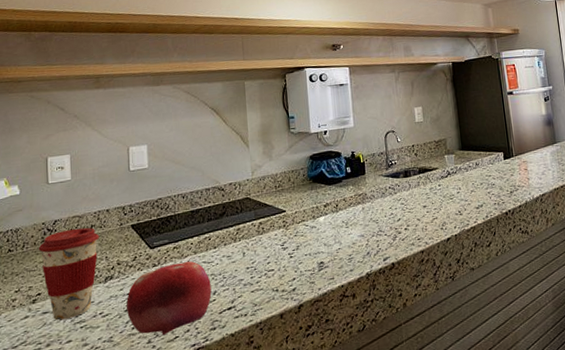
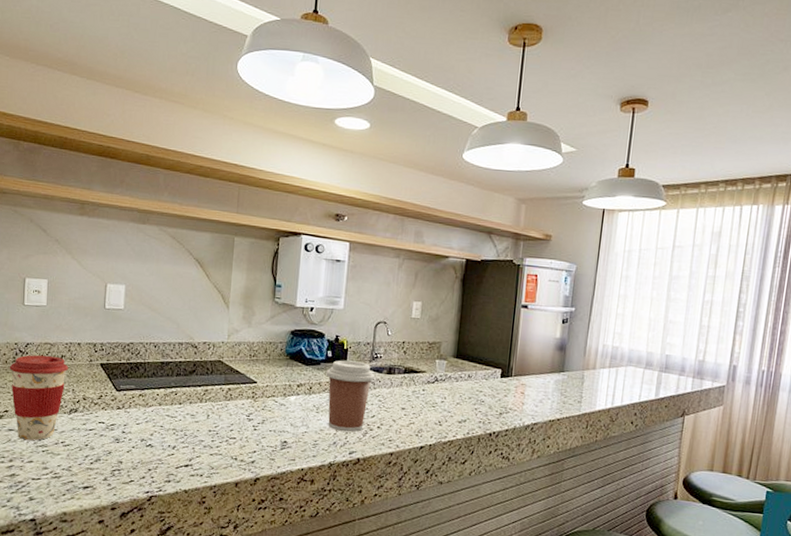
fruit: present [126,261,212,336] -> none [86,410,172,477]
coffee cup: none [348,171,393,241] -> present [326,360,375,432]

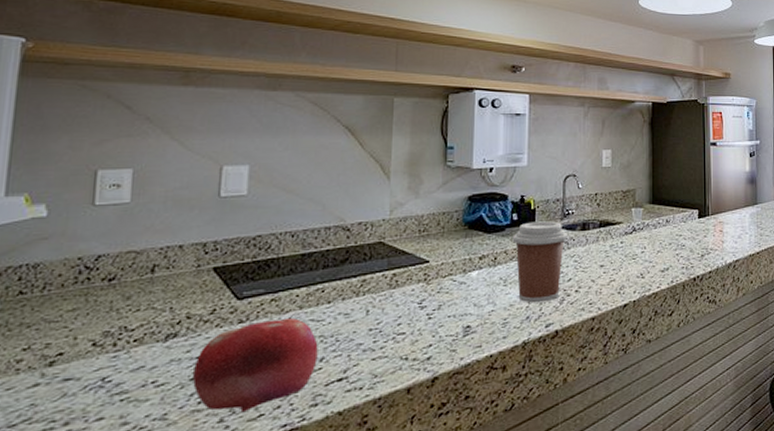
coffee cup: present [9,354,68,441] -> none [67,267,164,391]
fruit: none [86,410,172,477] -> present [192,317,318,413]

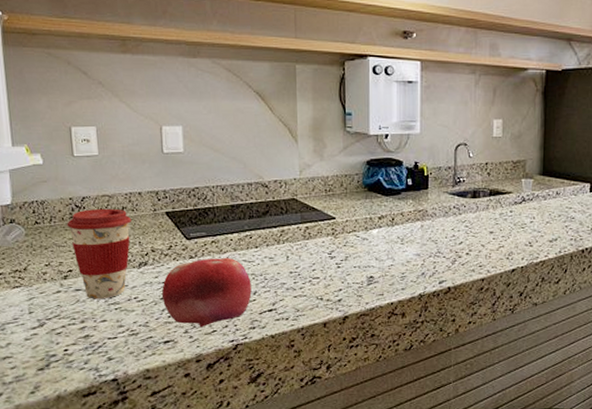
coffee cup: none [67,267,164,391] -> present [66,208,131,300]
coffee cup: present [512,221,568,303] -> none [408,187,459,261]

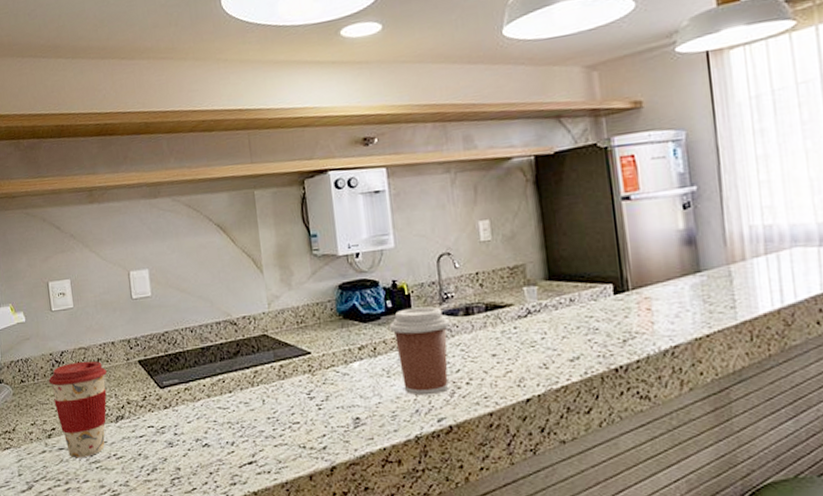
fruit: present [161,257,252,328] -> none [139,405,230,486]
coffee cup: none [408,187,459,261] -> present [389,306,450,396]

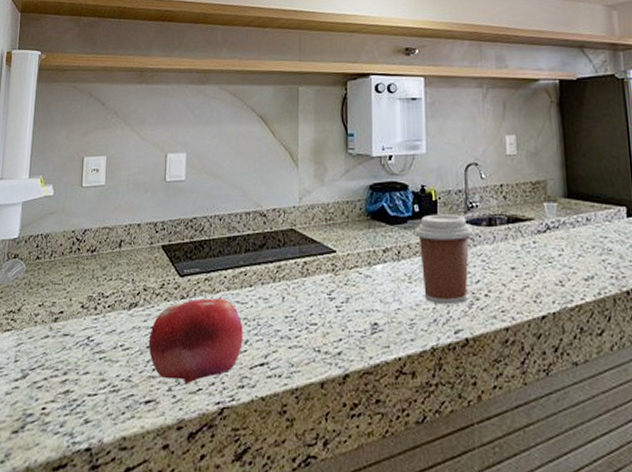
coffee cup: present [48,361,107,458] -> none [65,241,128,347]
fruit: none [139,405,230,486] -> present [148,297,243,385]

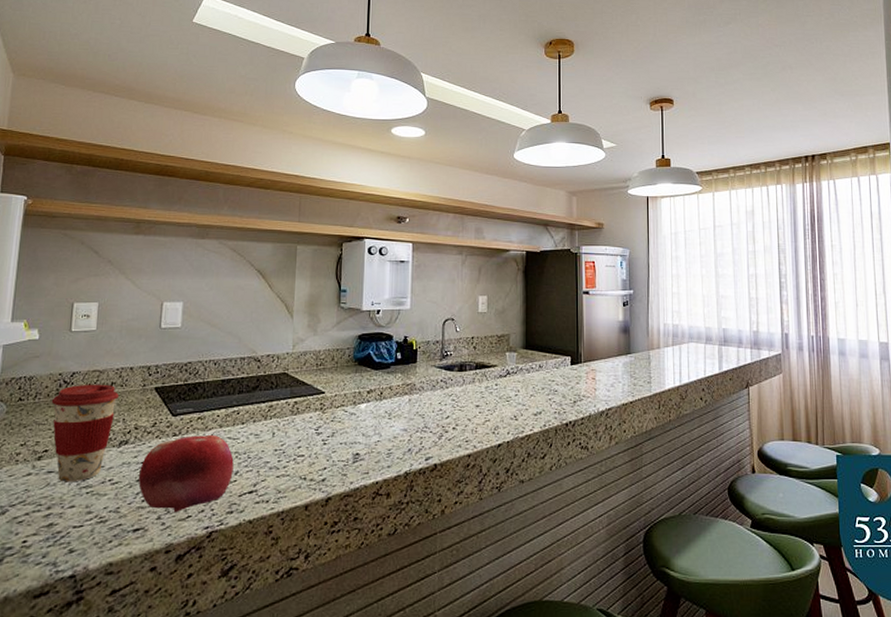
coffee cup: none [65,241,128,347] -> present [51,384,119,482]
coffee cup: present [415,214,473,305] -> none [396,361,446,437]

